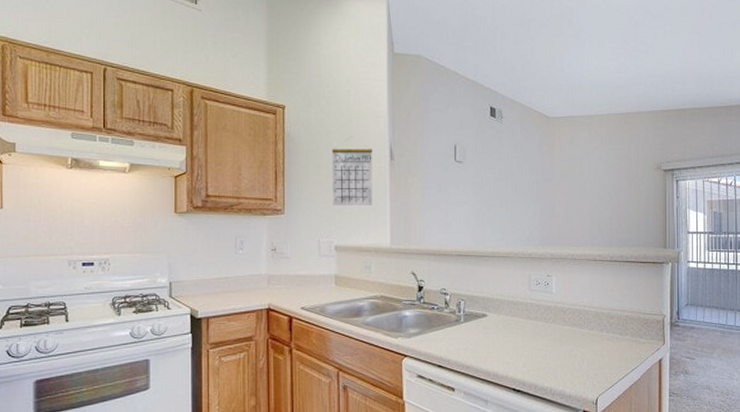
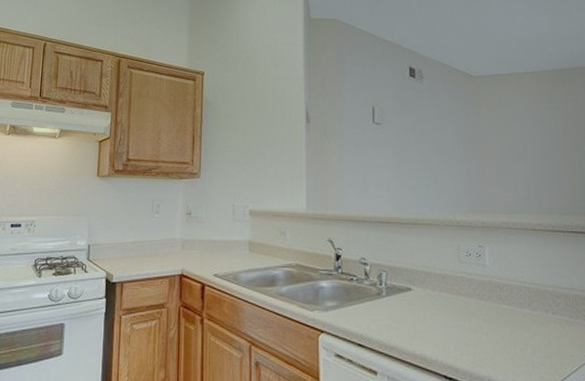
calendar: present [331,136,372,206] -> none [247,100,288,169]

